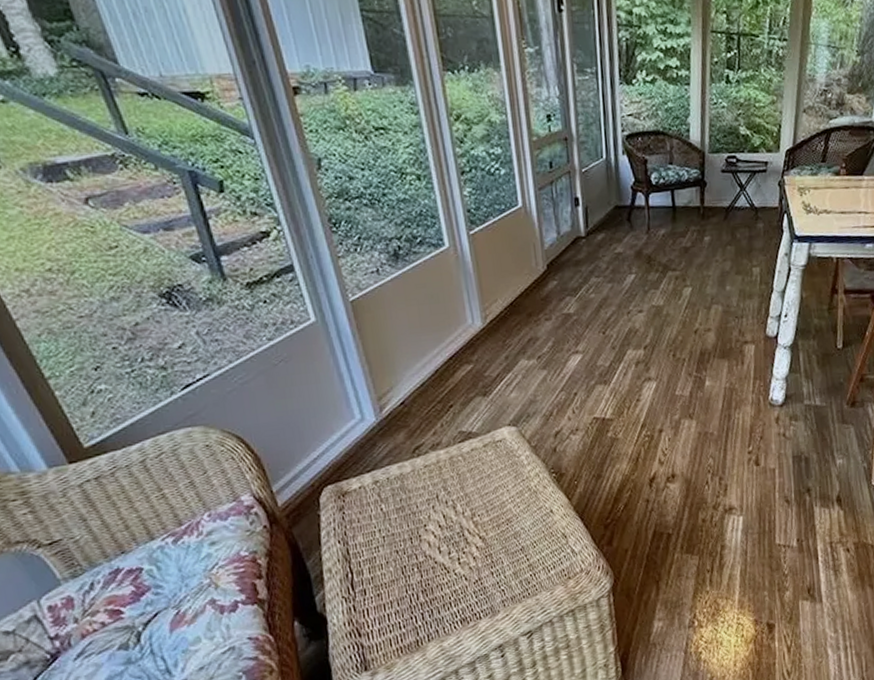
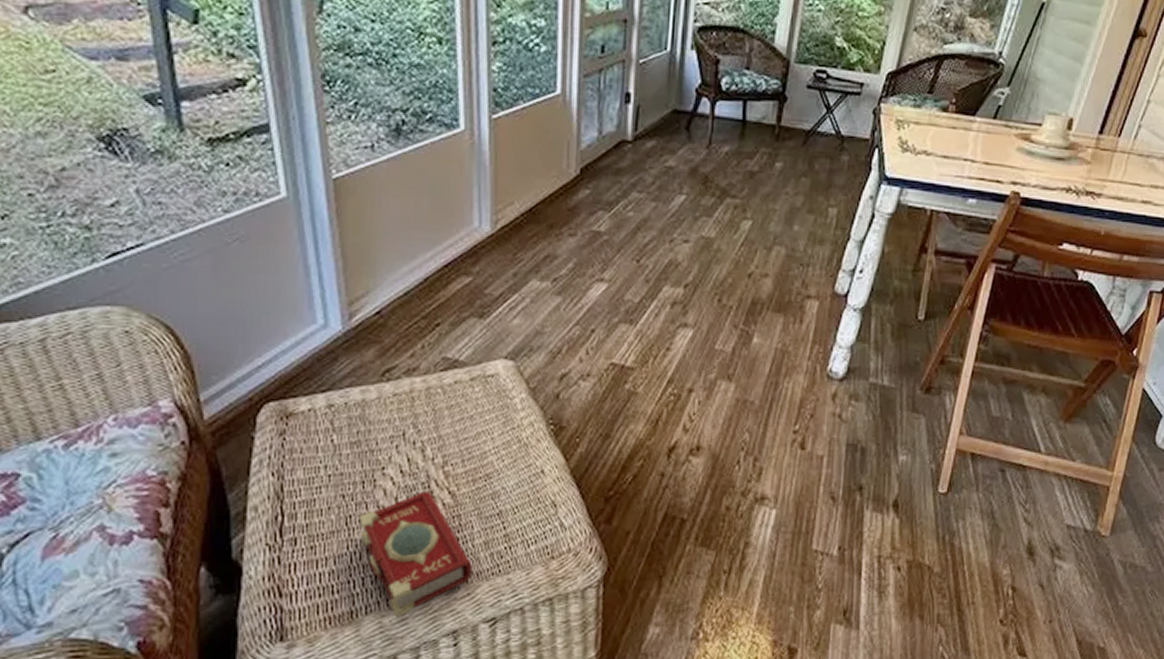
book: none [411,538,509,642] -> present [358,491,474,619]

